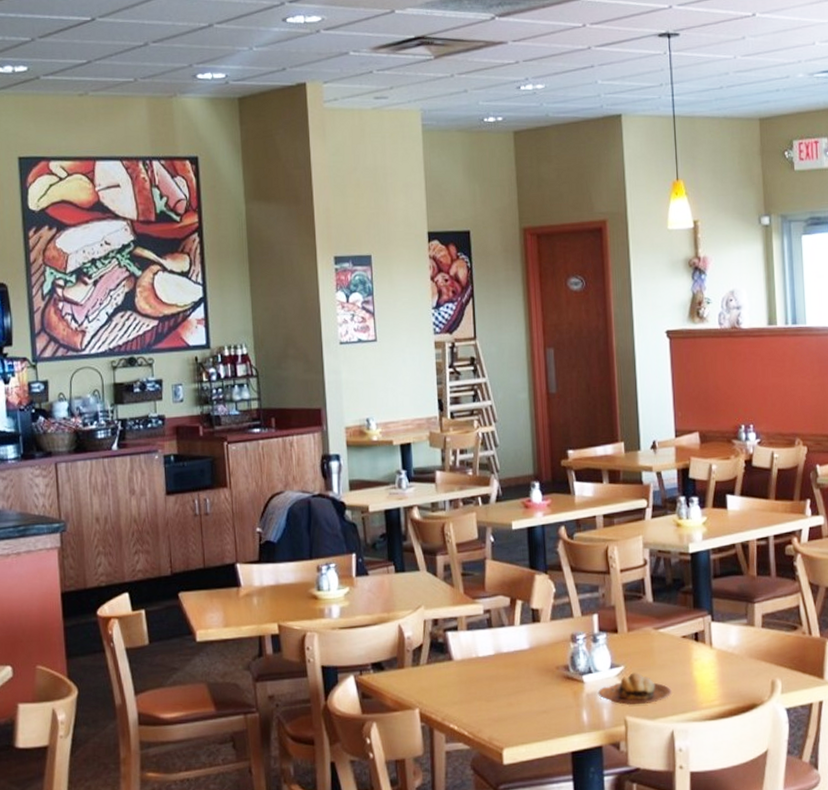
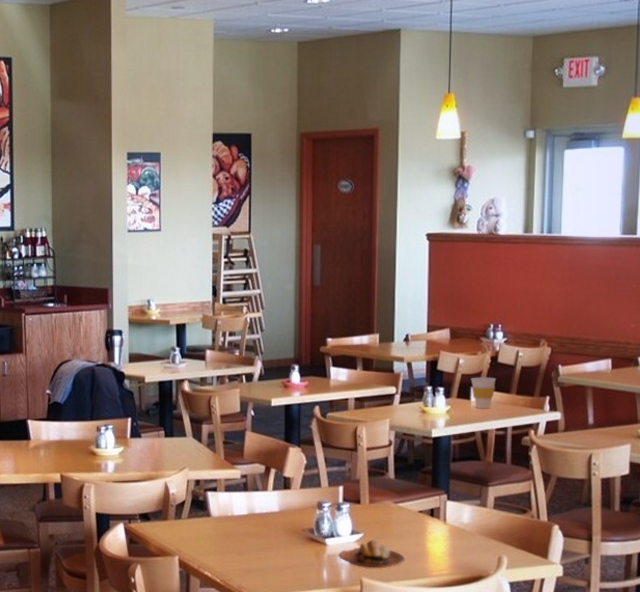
cup: none [725,482,753,518] -> present [470,377,497,409]

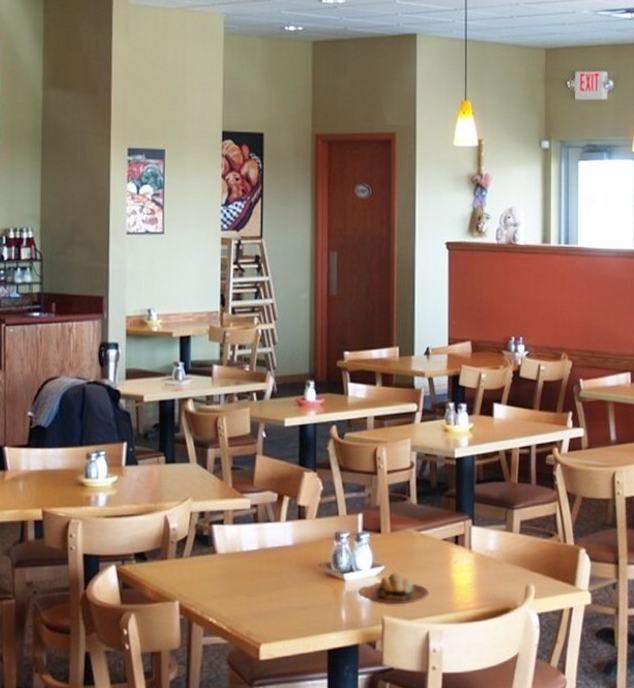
cup: present [470,377,497,409] -> none [493,392,519,426]

